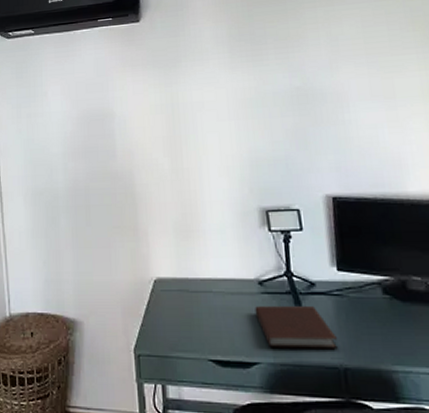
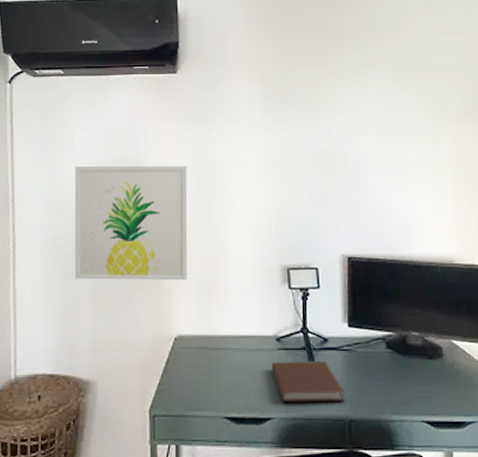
wall art: none [50,112,164,225] -> present [74,166,188,281]

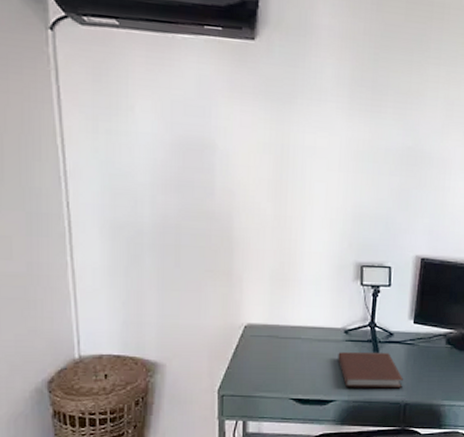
wall art: present [74,166,188,281] -> none [136,141,264,272]

